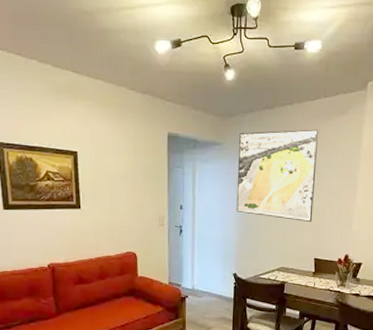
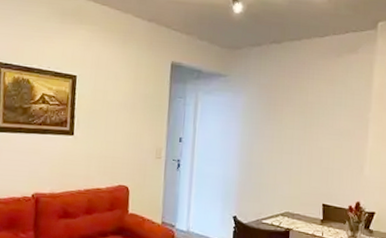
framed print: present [236,129,319,223] -> none [239,65,328,164]

